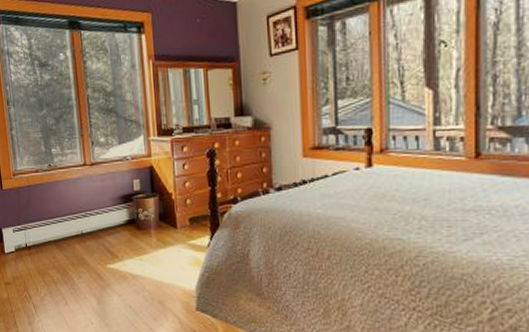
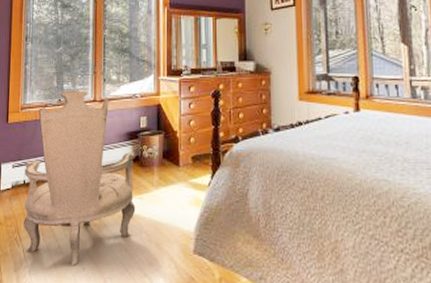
armchair: none [25,154,137,320] -> present [23,90,136,265]

